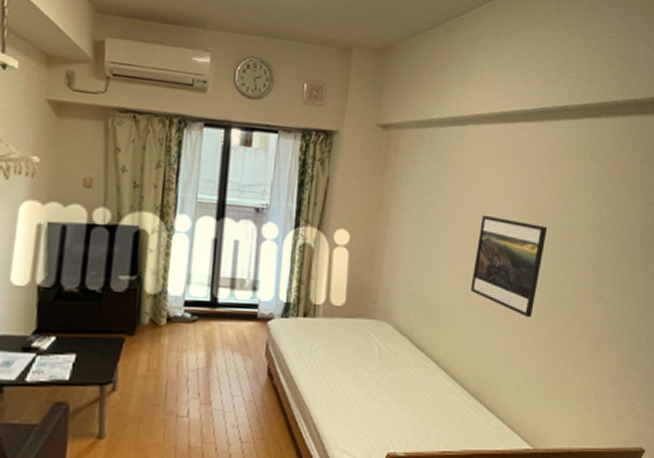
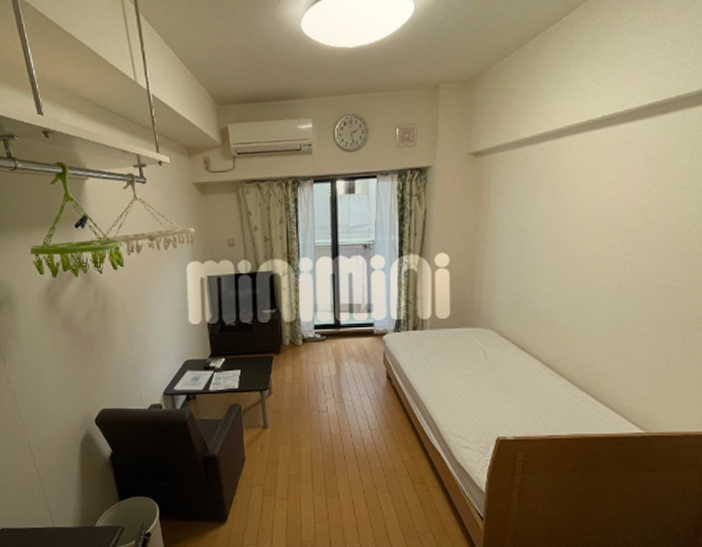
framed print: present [471,214,548,318] -> none [573,222,659,315]

